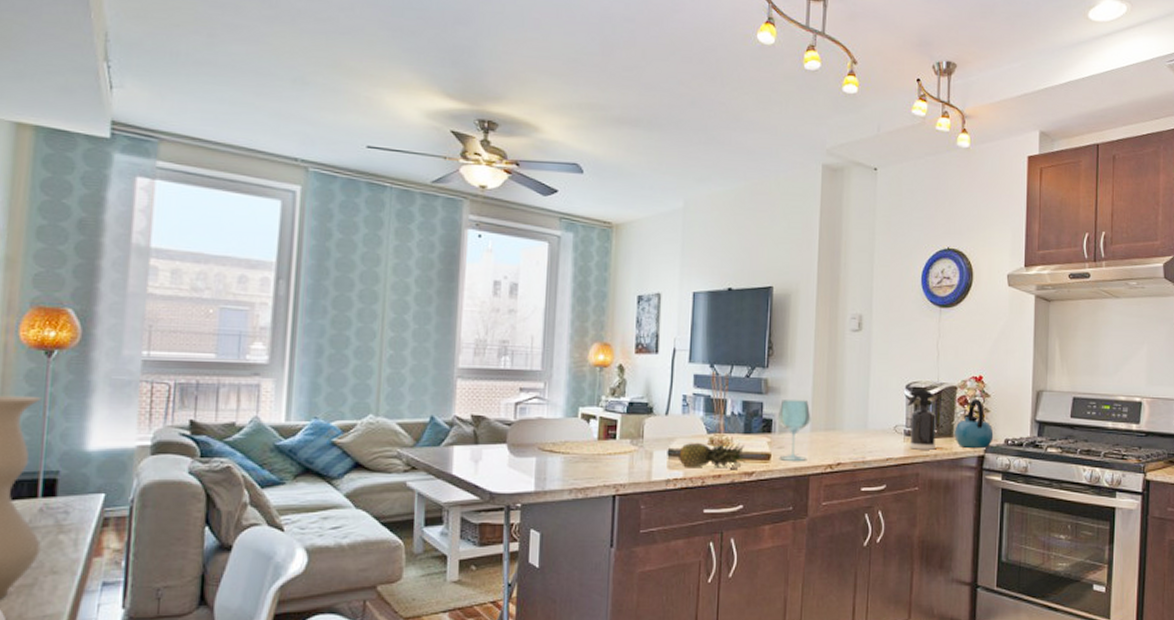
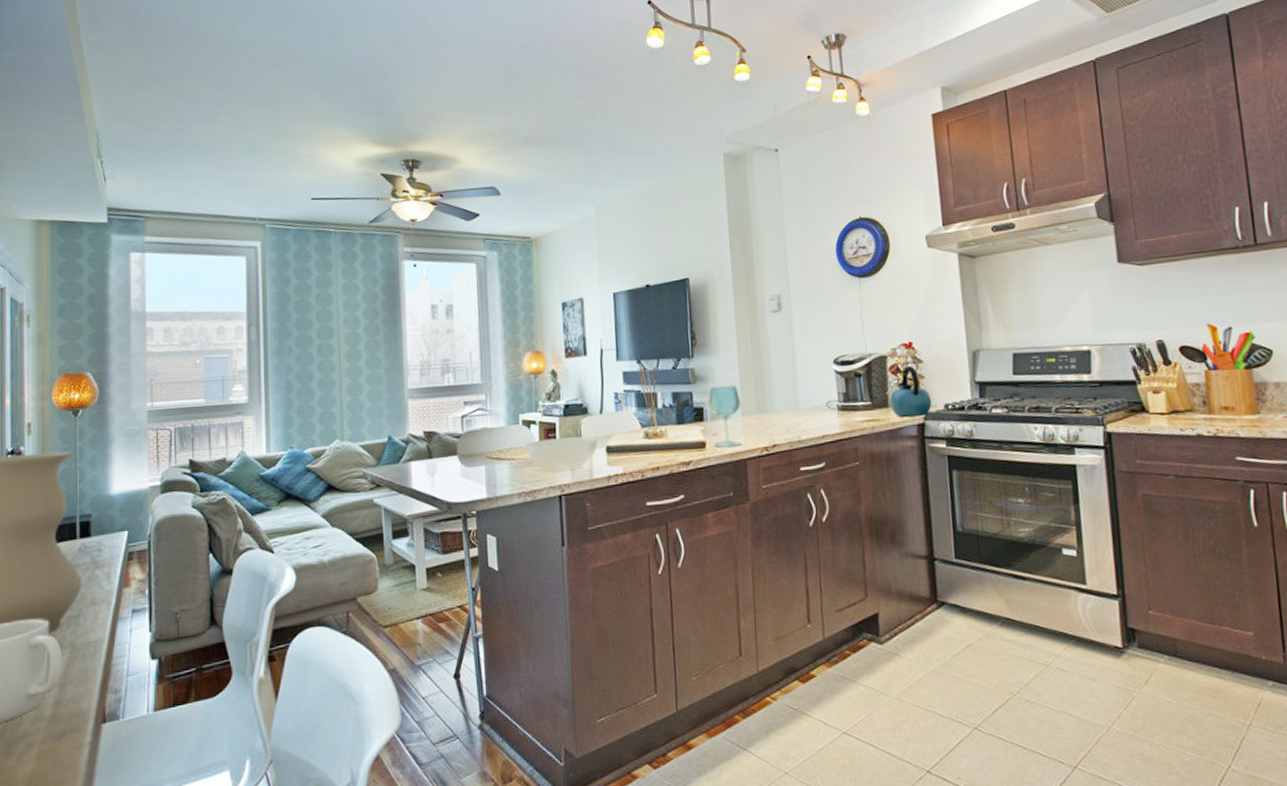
bowl: none [582,436,660,471] -> present [525,436,598,472]
fruit: present [679,442,747,470] -> none [617,433,683,463]
spray bottle: present [907,389,936,450] -> none [837,362,872,424]

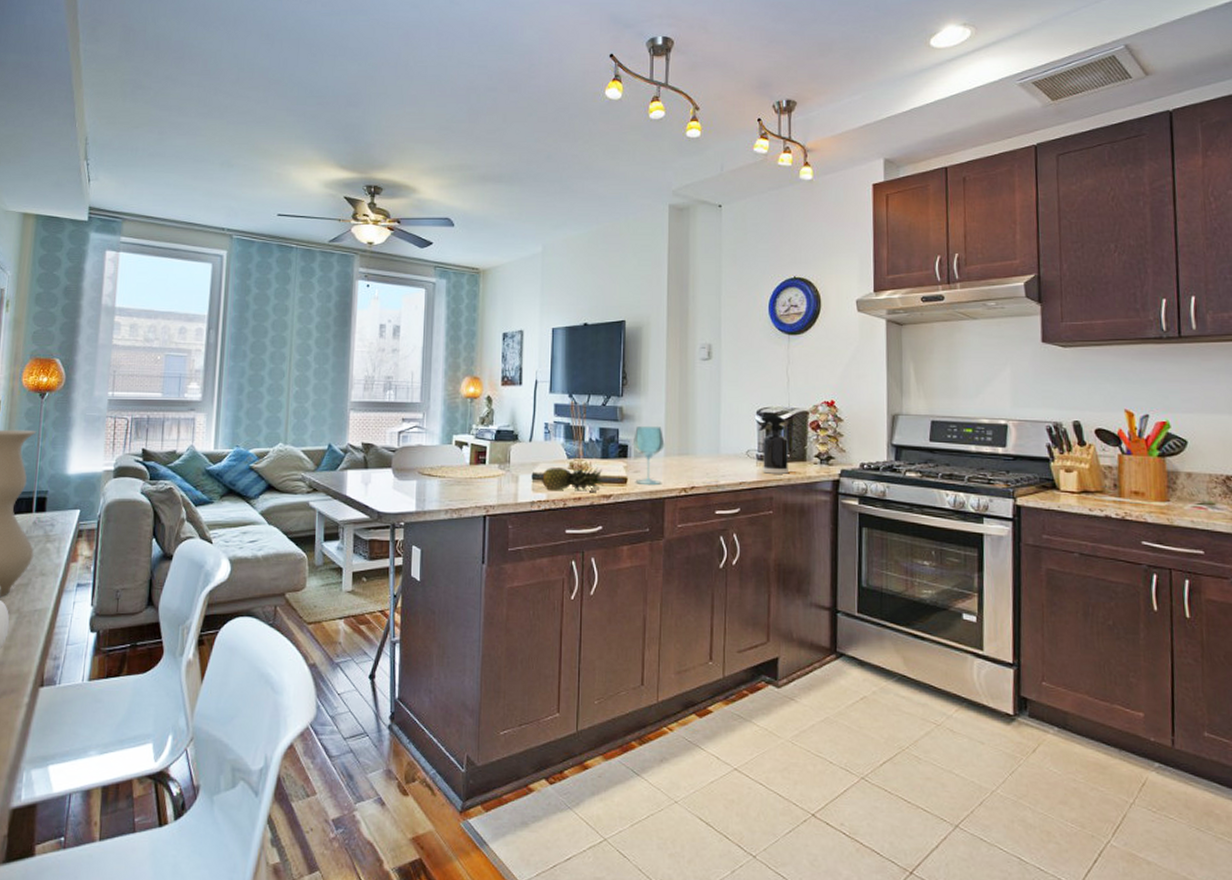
bowl: present [525,436,598,472] -> none [456,461,525,493]
fruit: none [617,433,683,463] -> present [542,466,605,493]
spray bottle: none [837,362,872,424] -> present [758,414,788,474]
kettle: present [890,365,932,418] -> none [808,423,849,473]

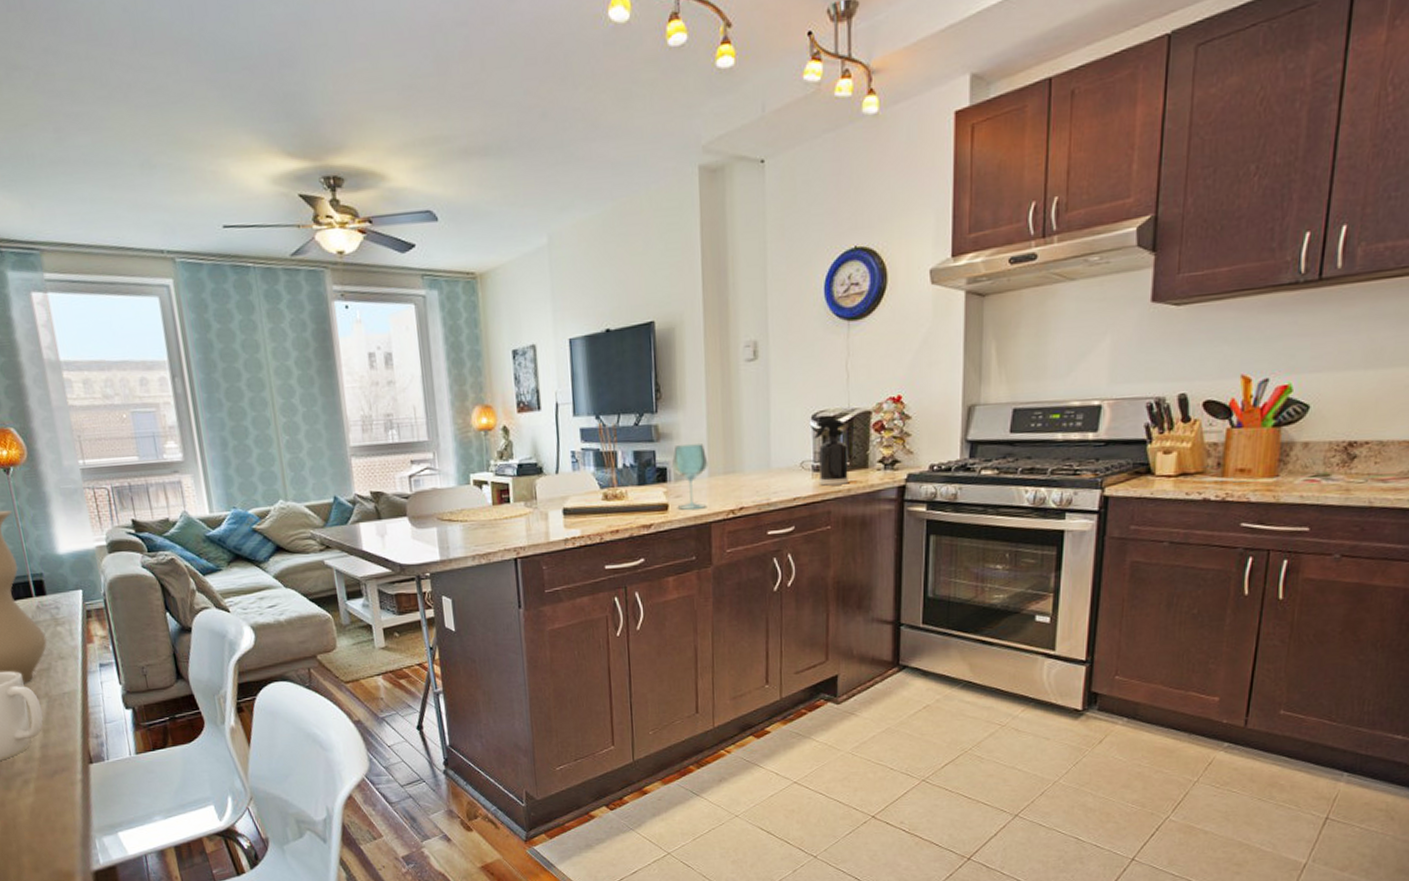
fruit: present [542,466,605,493] -> none [574,495,644,526]

